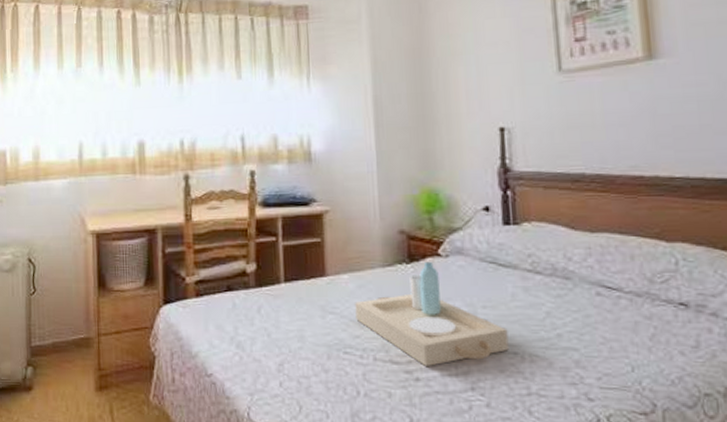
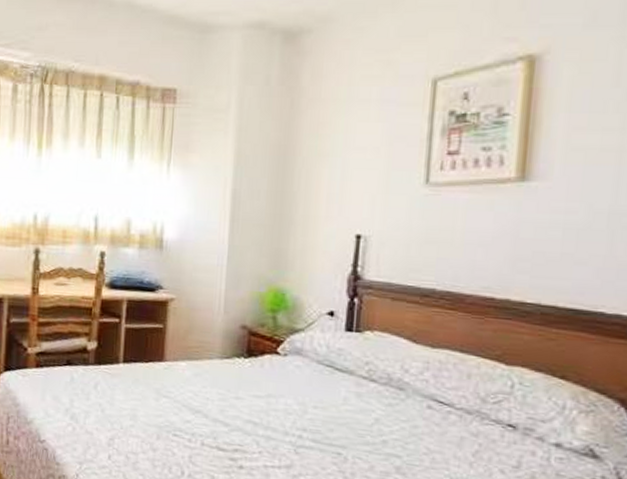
serving tray: present [355,261,509,367] -> none [188,358,335,457]

